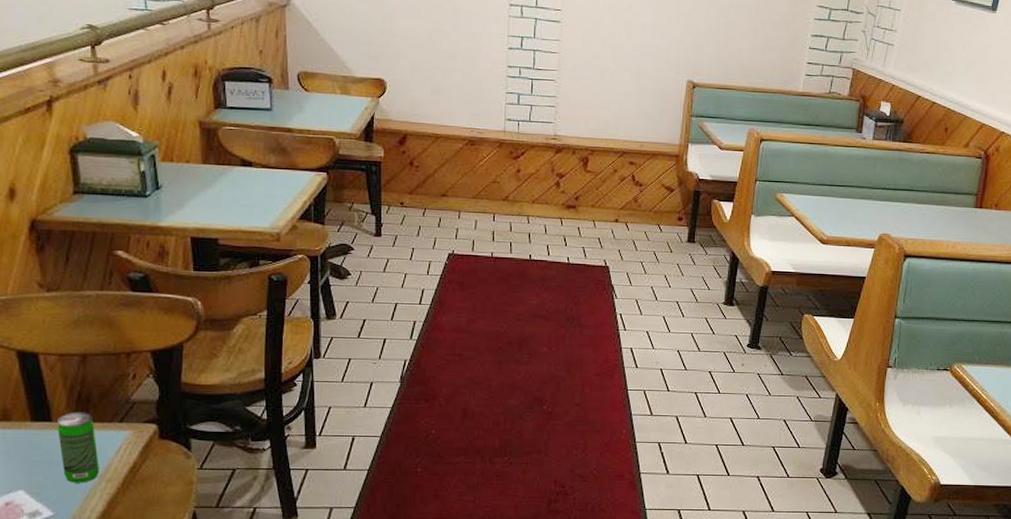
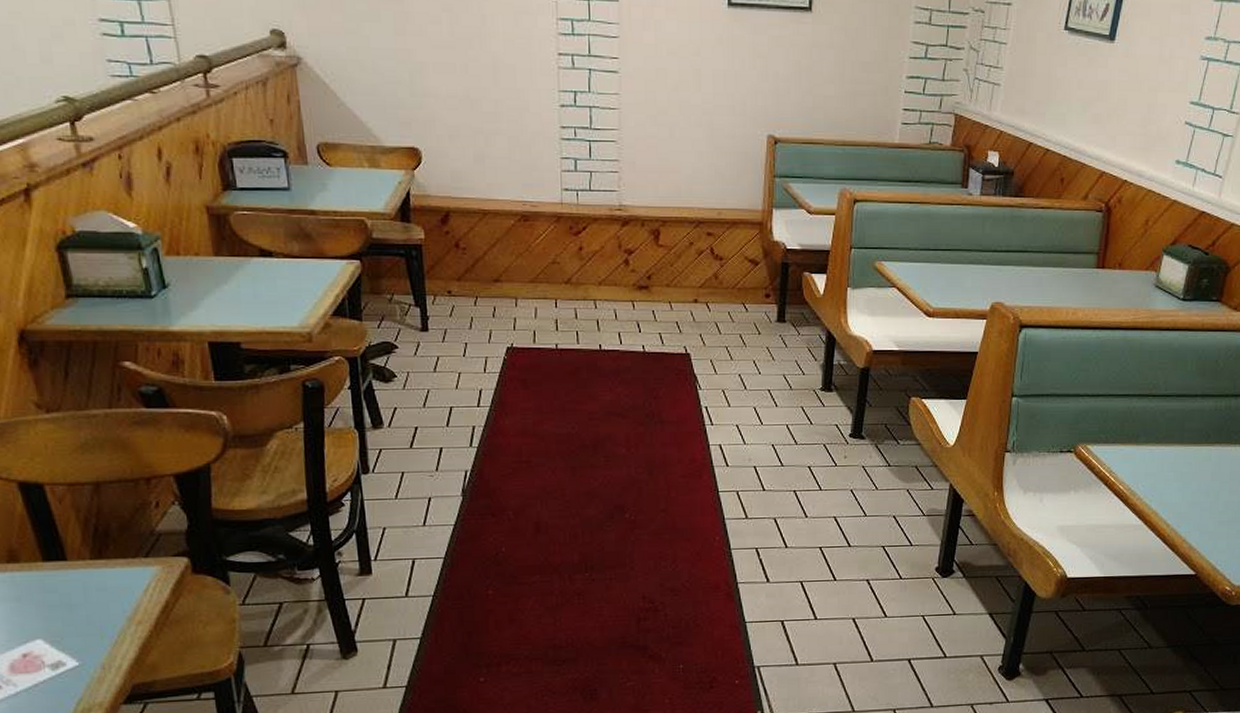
beverage can: present [58,412,99,483] -> none [73,548,127,628]

